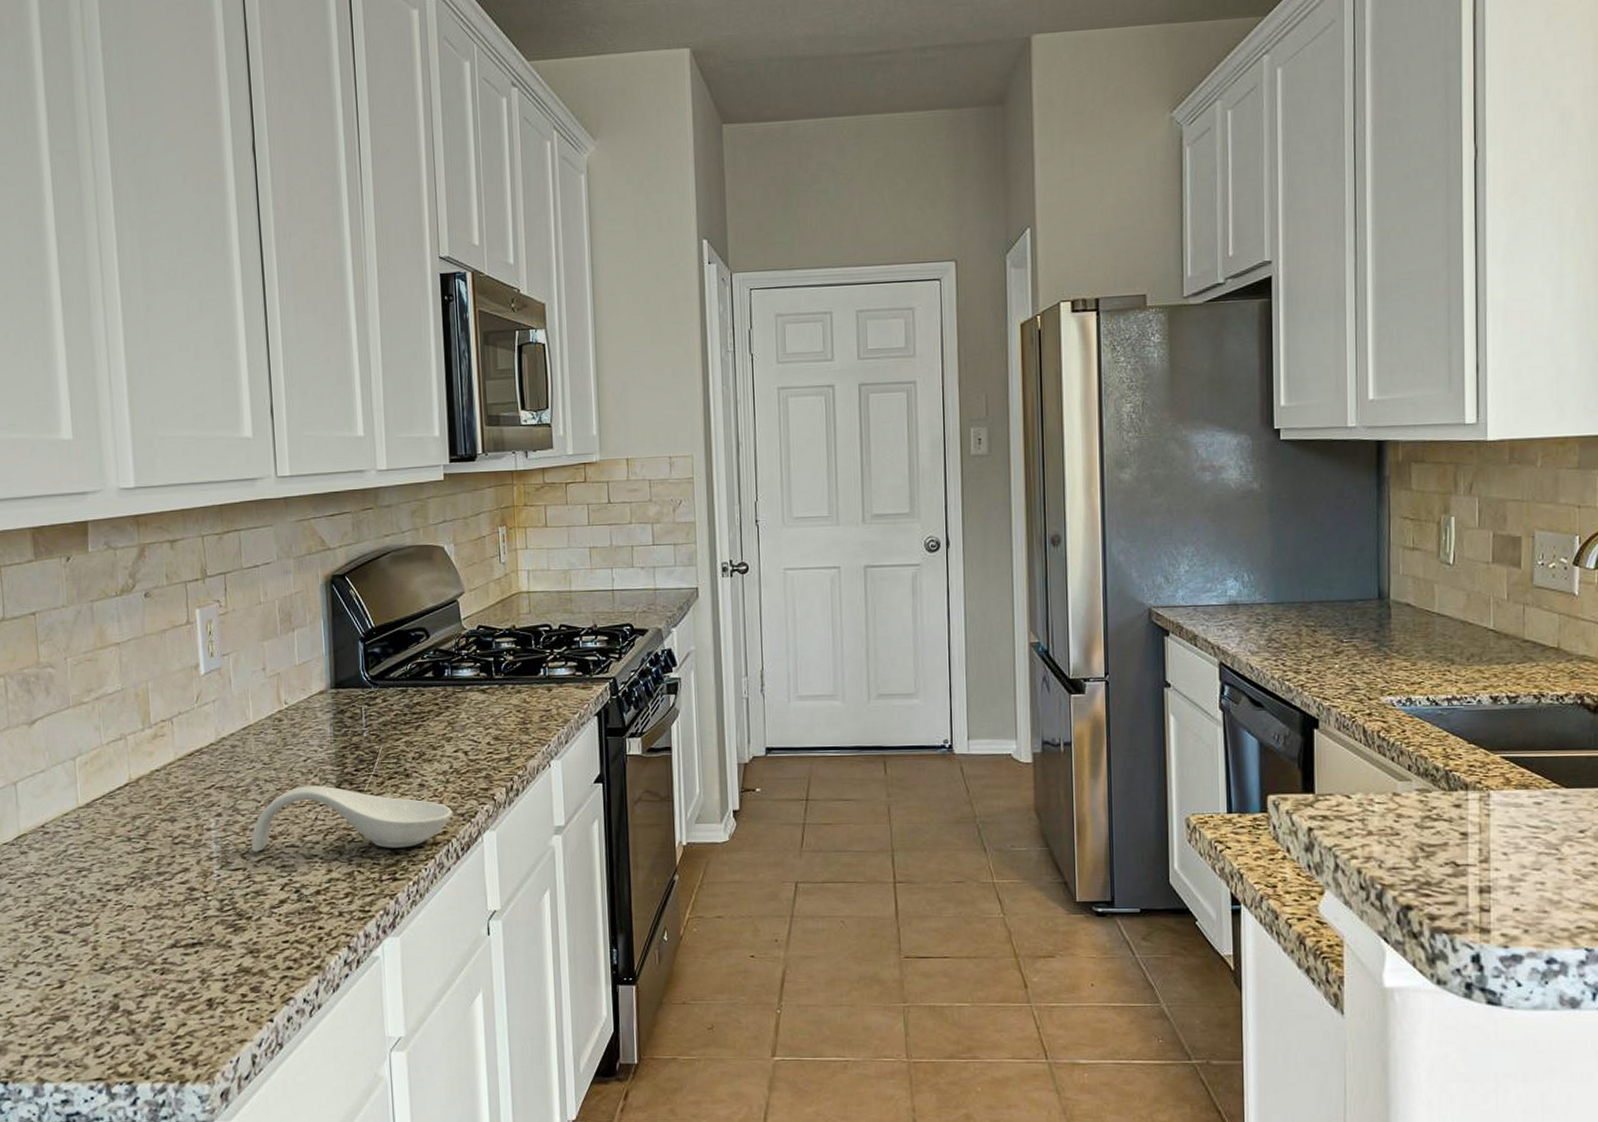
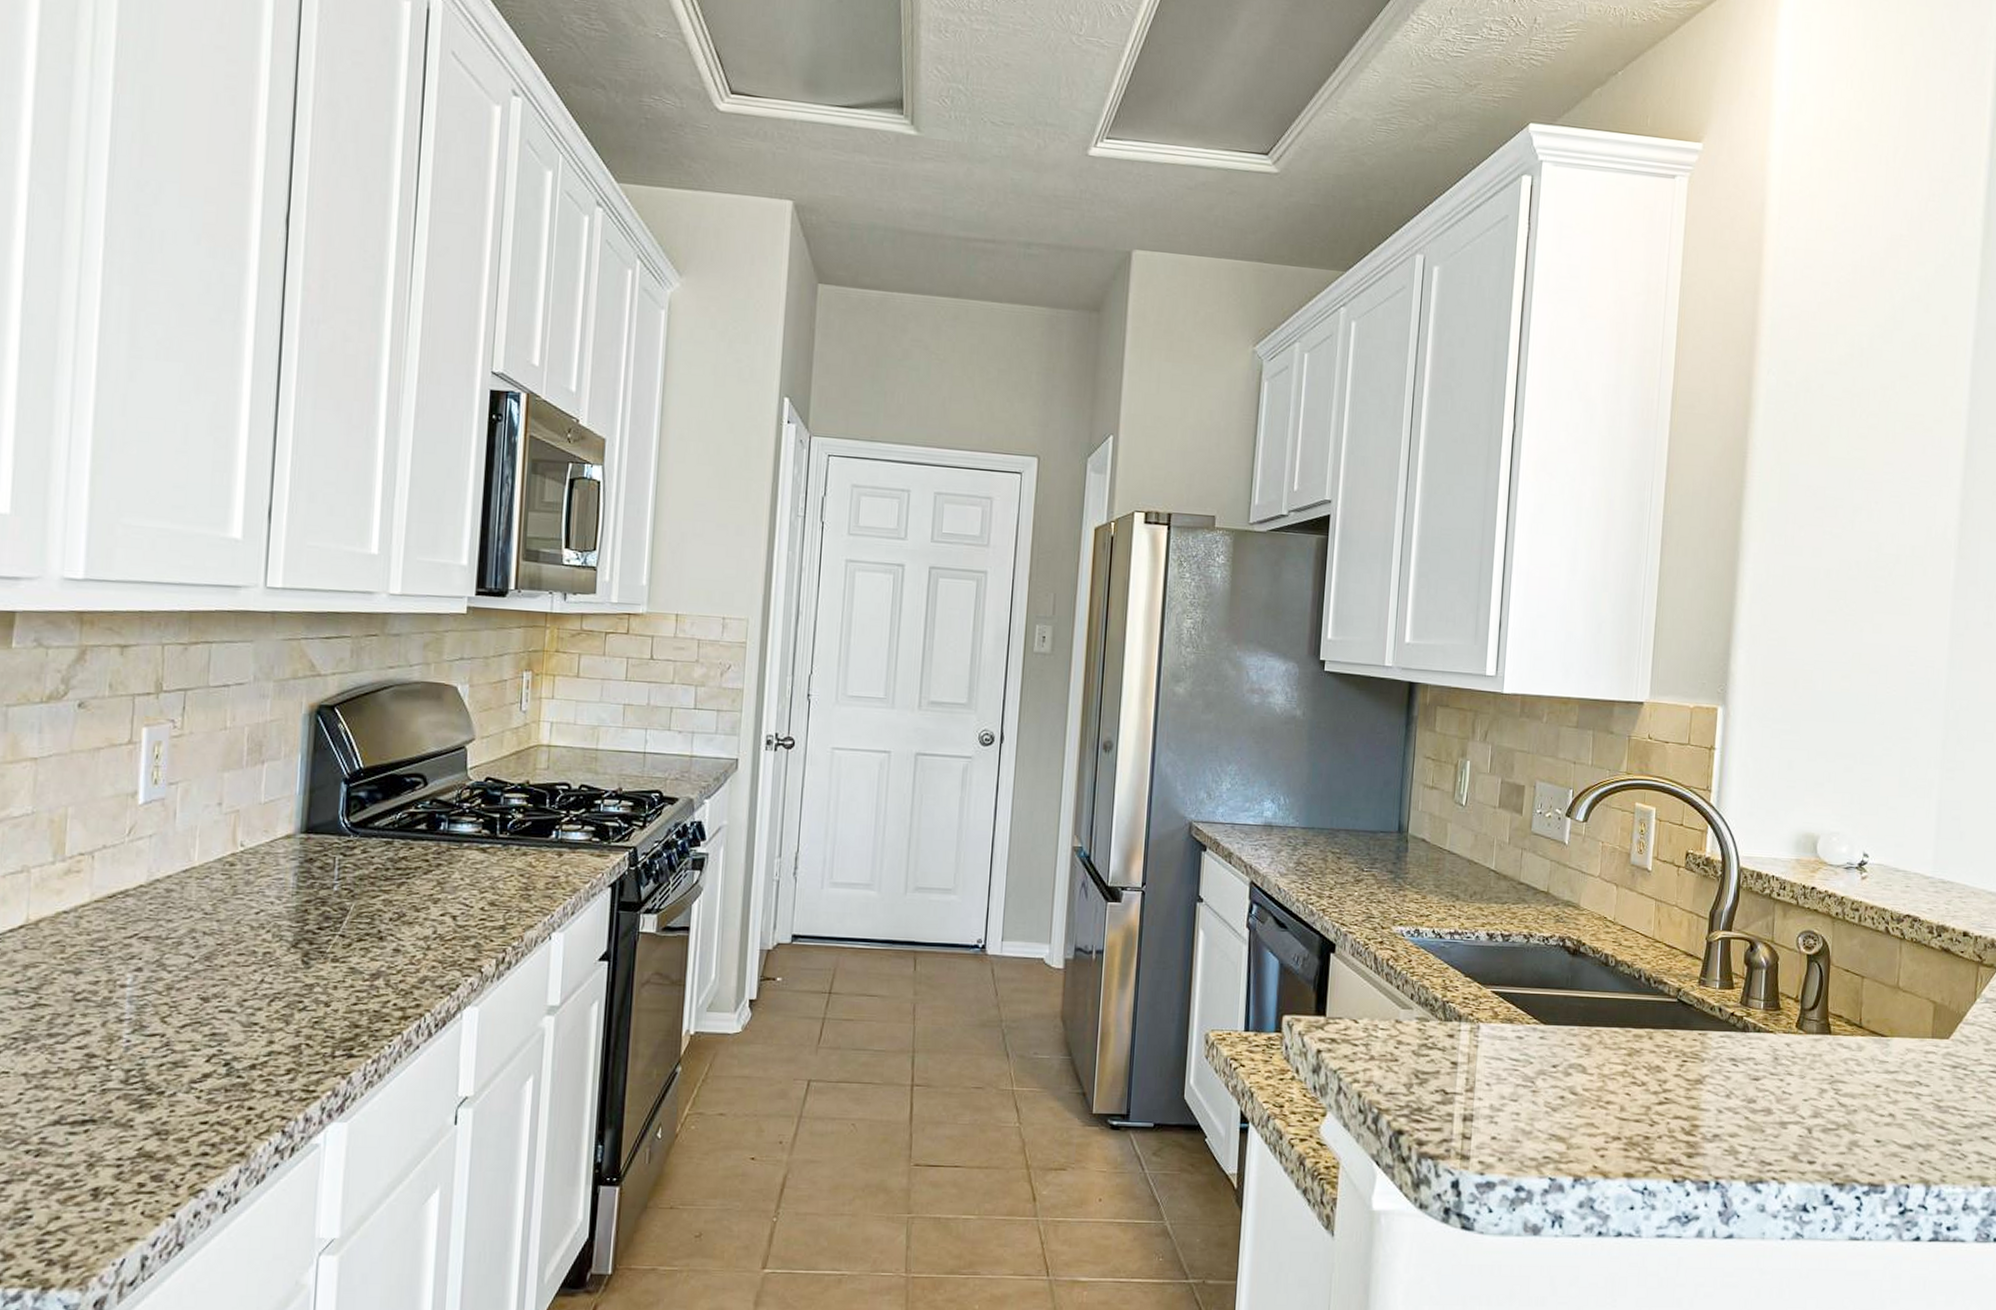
spoon rest: present [251,785,452,852] -> none [176,942,430,1021]

